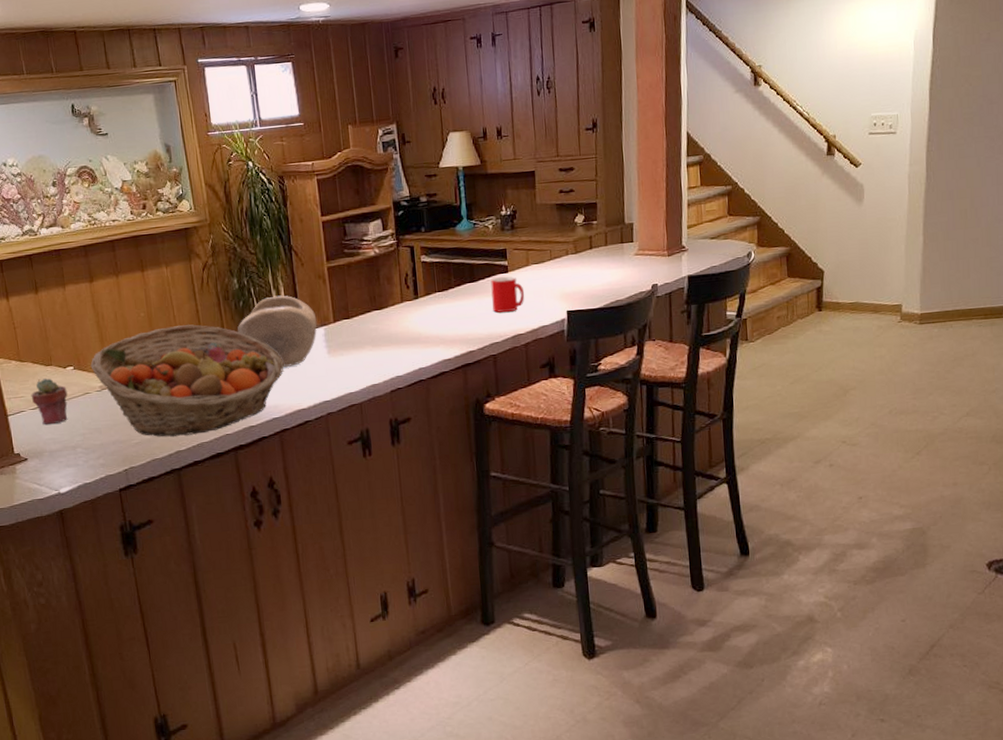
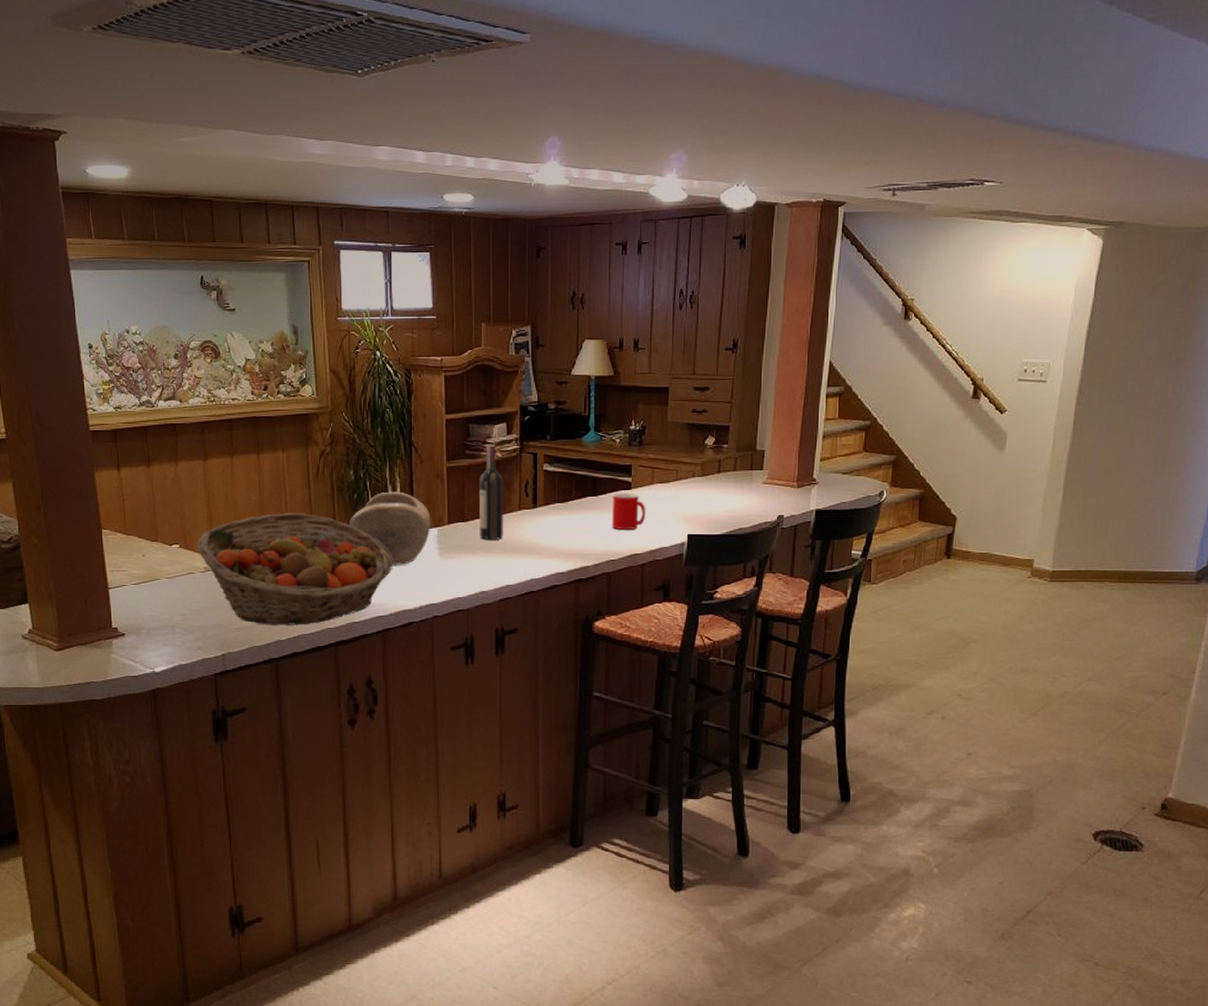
potted succulent: present [31,378,68,425] -> none [134,554,171,602]
wine bottle: none [360,241,389,335] -> present [479,444,503,540]

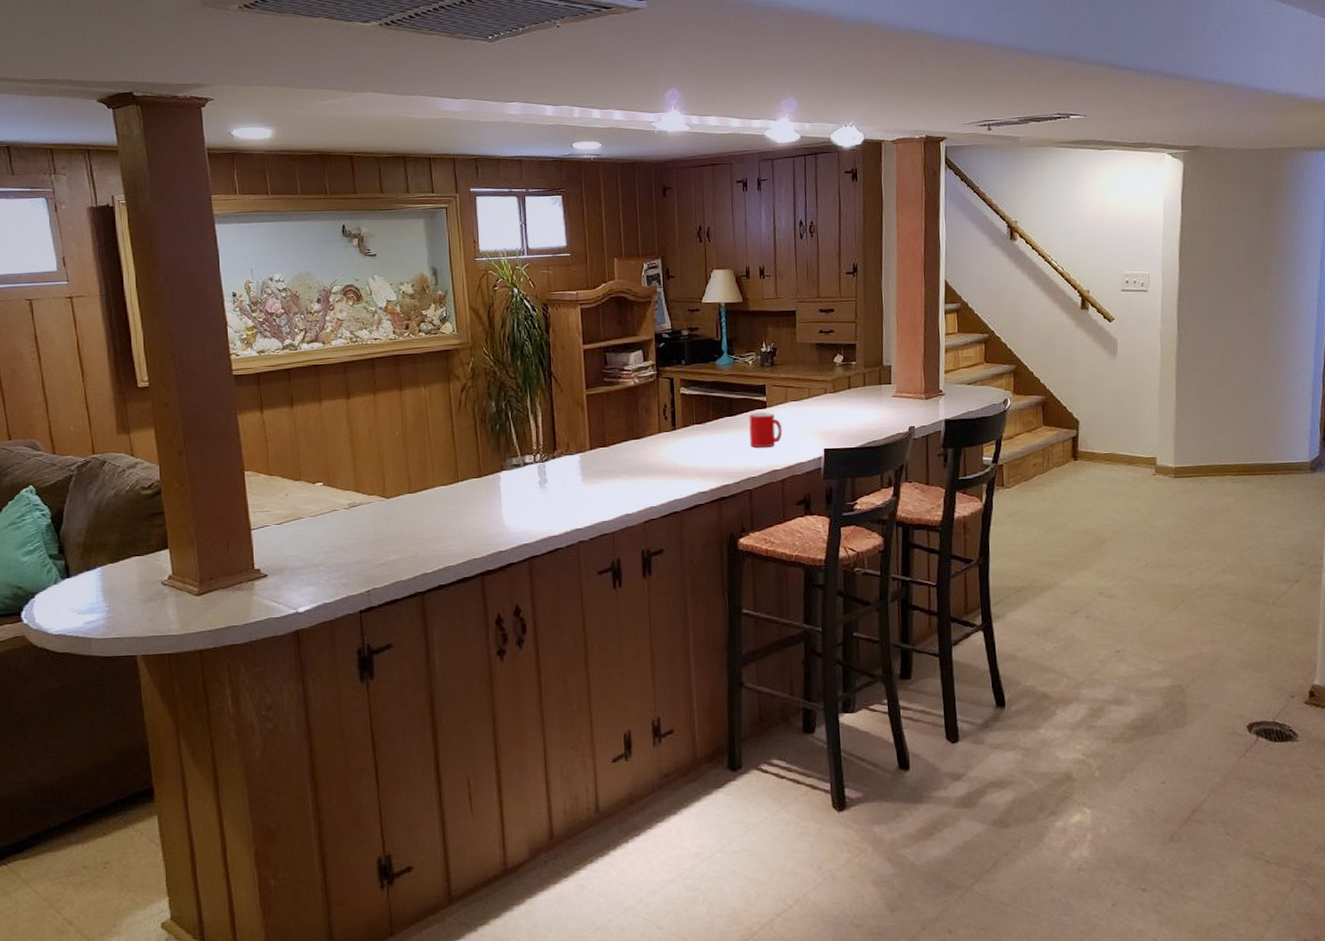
fruit basket: present [197,513,393,625] -> none [340,445,537,559]
decorative bowl: present [350,491,431,565] -> none [493,420,573,492]
wine bottle: present [479,444,503,540] -> none [619,371,645,464]

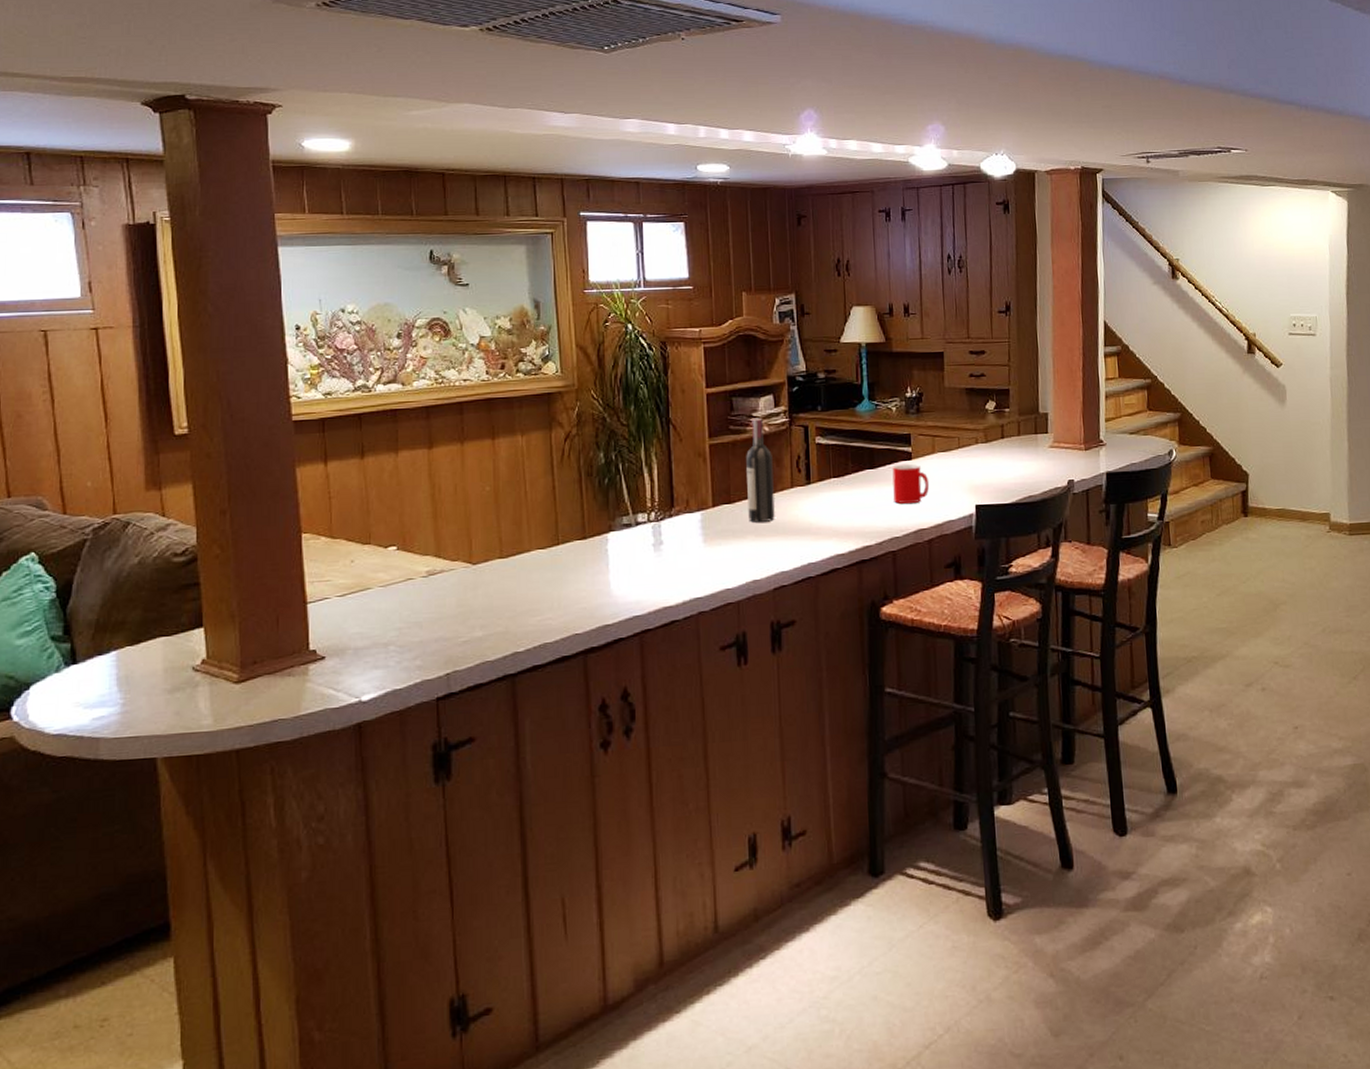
wine bottle: none [619,371,645,464] -> present [746,417,775,523]

